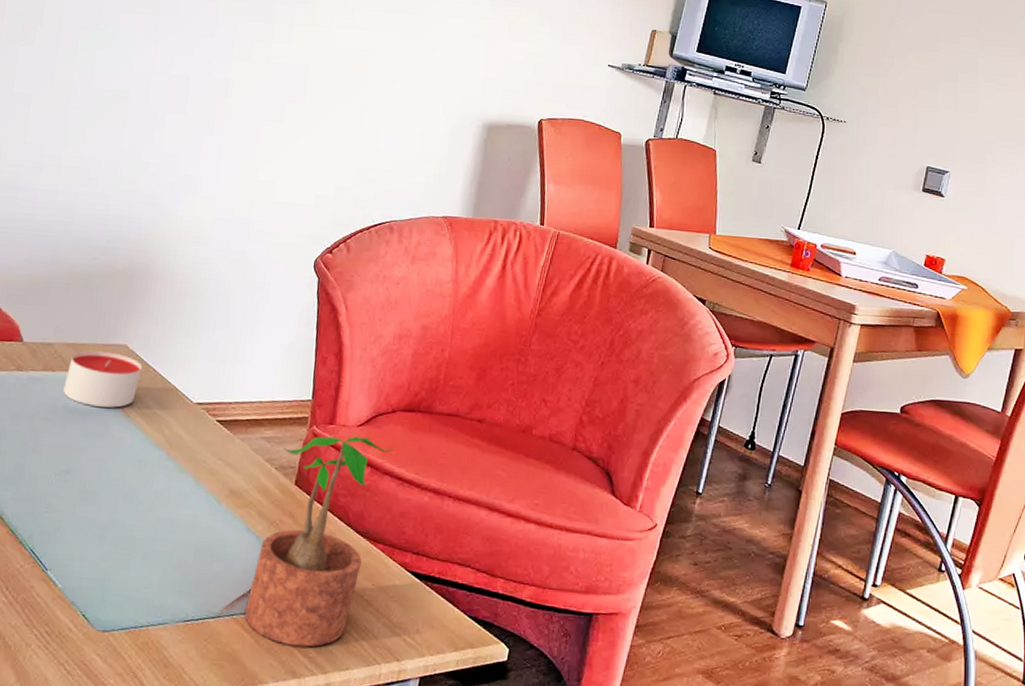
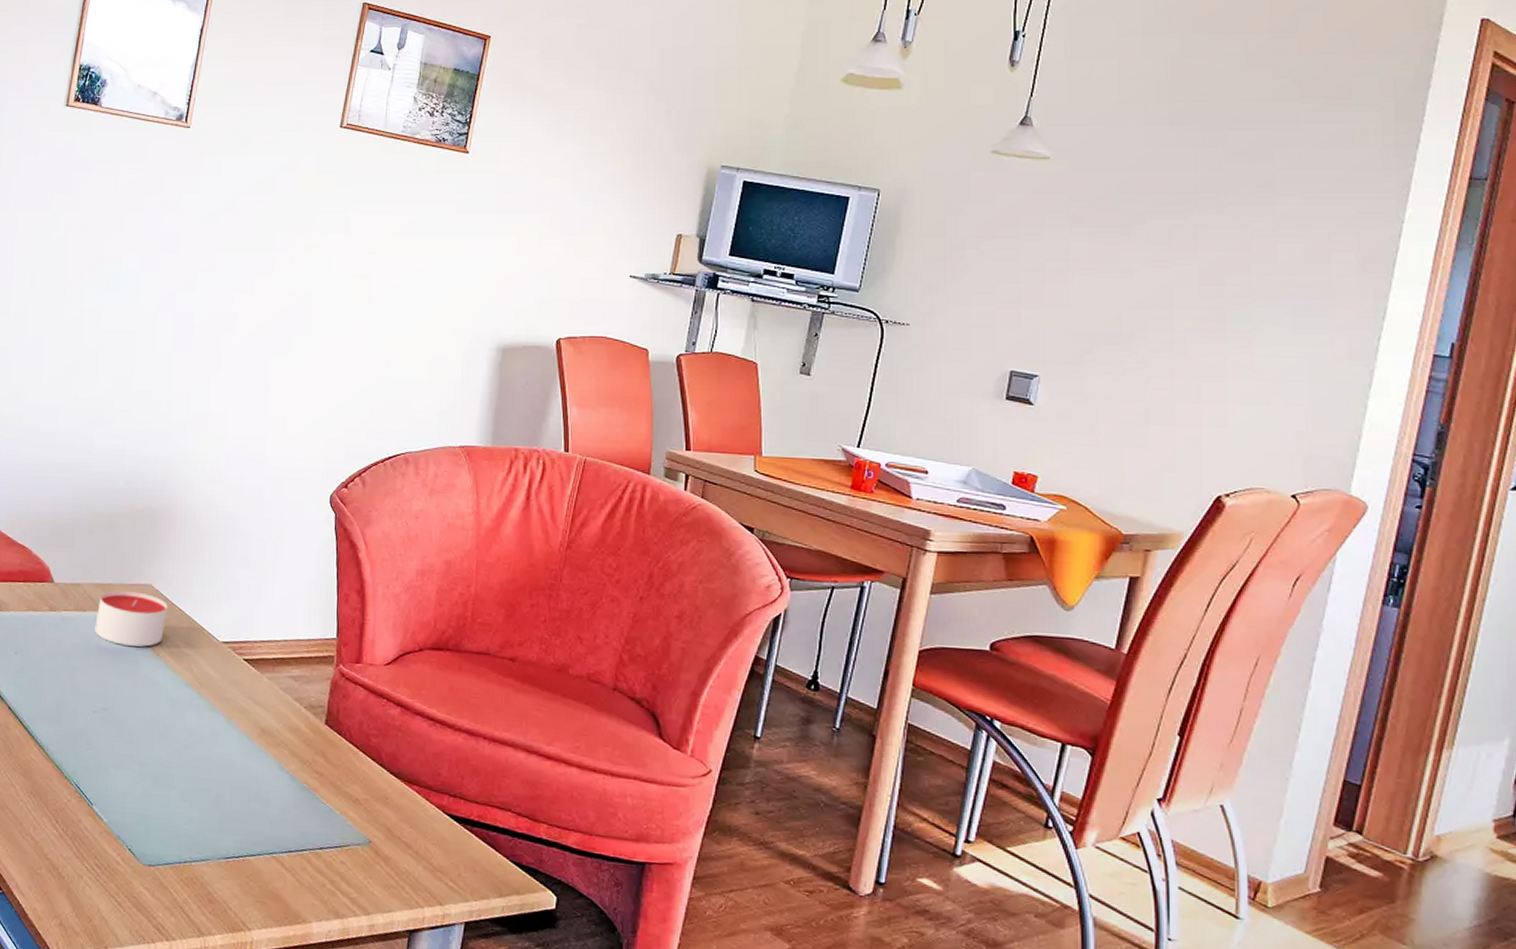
potted plant: present [244,436,393,647] -> none [284,675,422,888]

